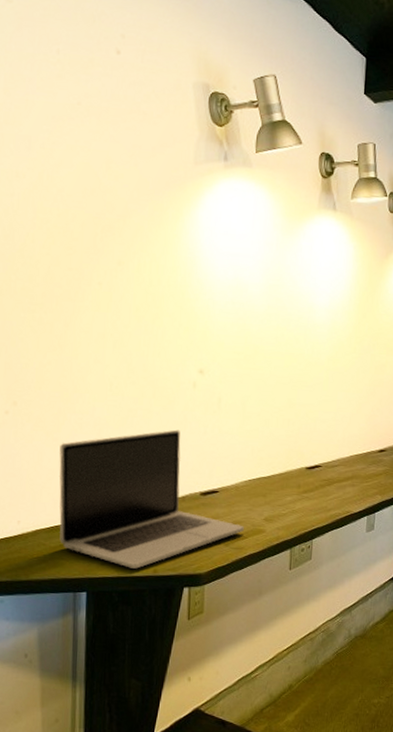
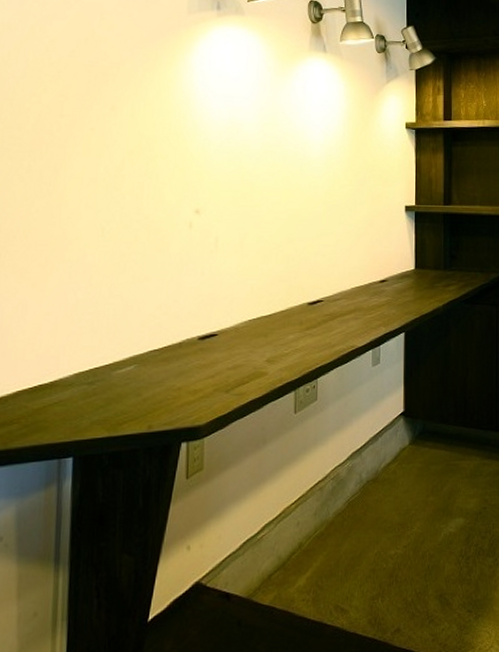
laptop: present [58,429,244,569] -> none [44,272,245,426]

